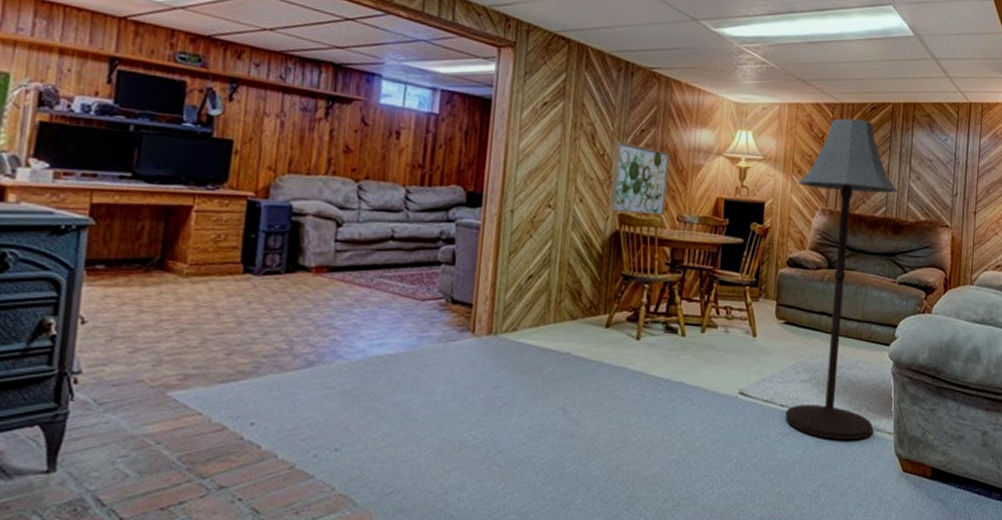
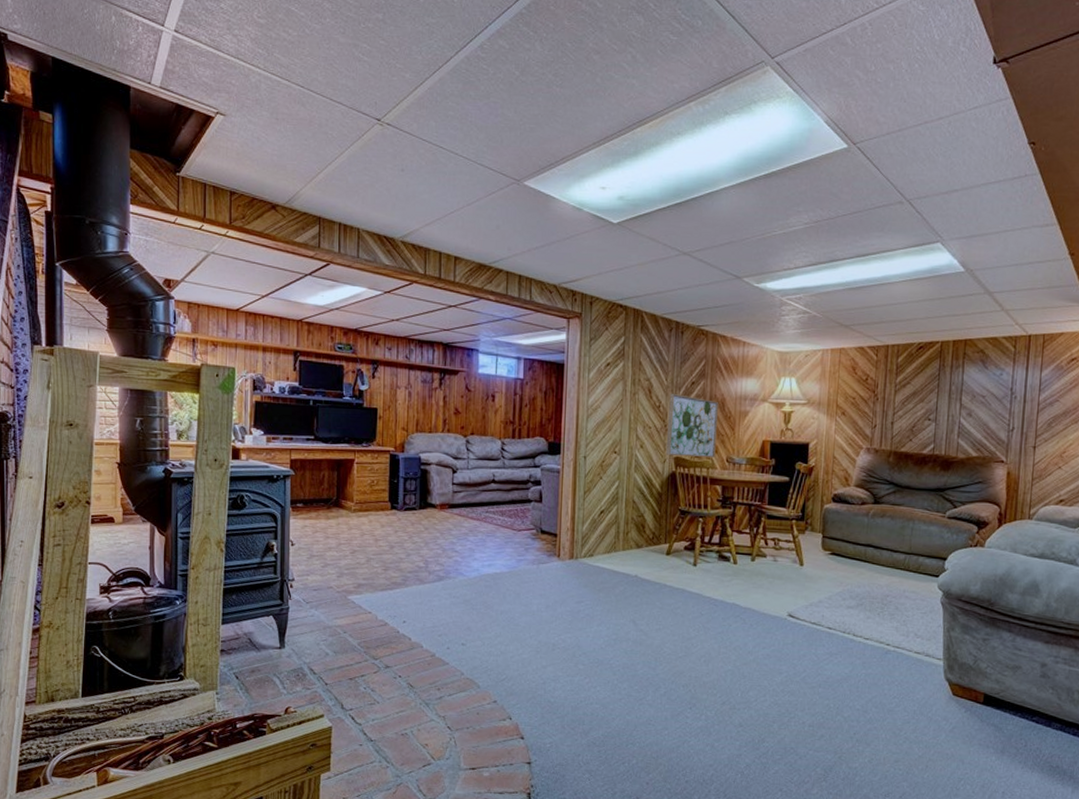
floor lamp: present [785,118,897,441] -> none [832,359,947,664]

